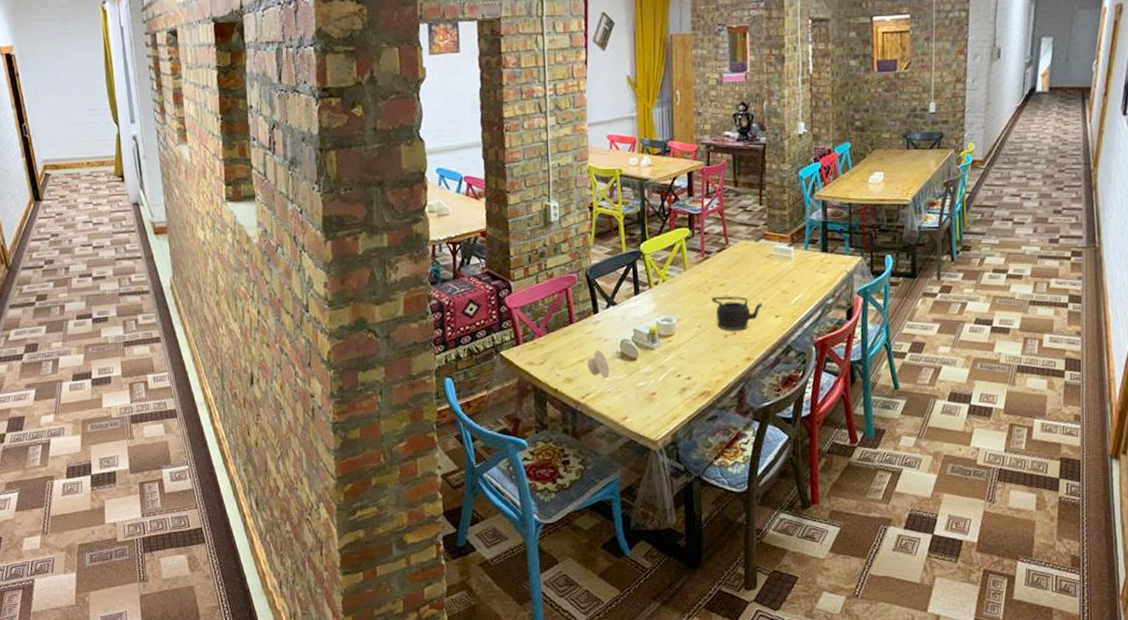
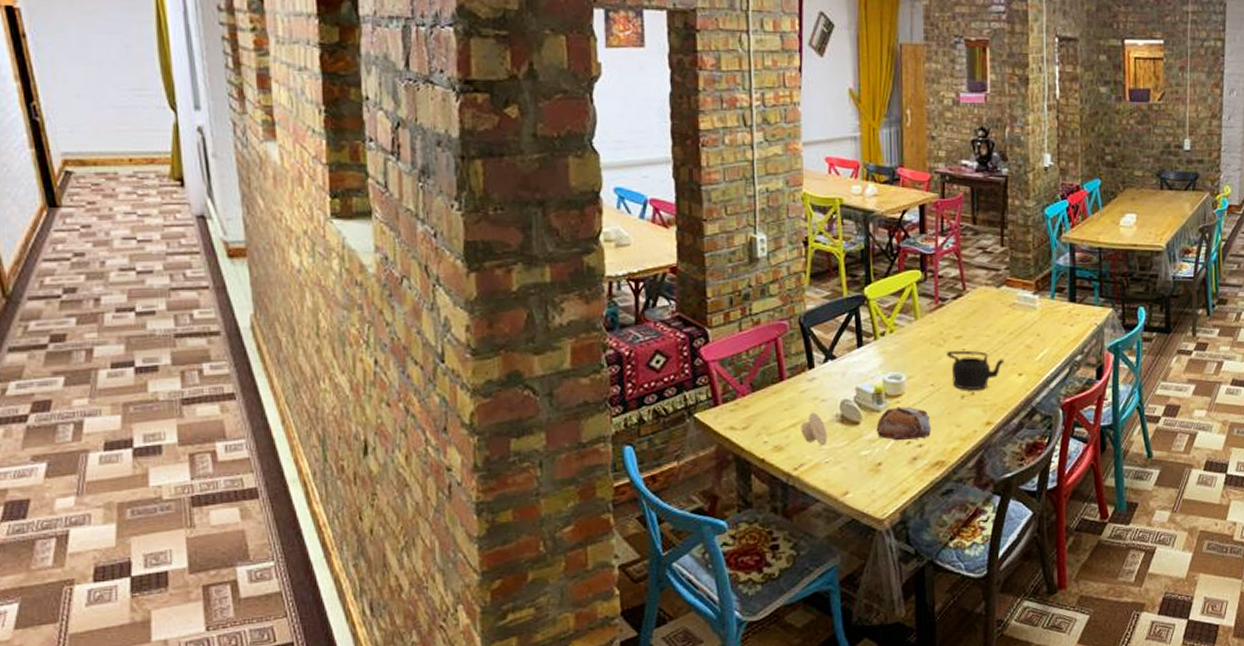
bread: none [651,345,698,374] -> present [876,406,931,441]

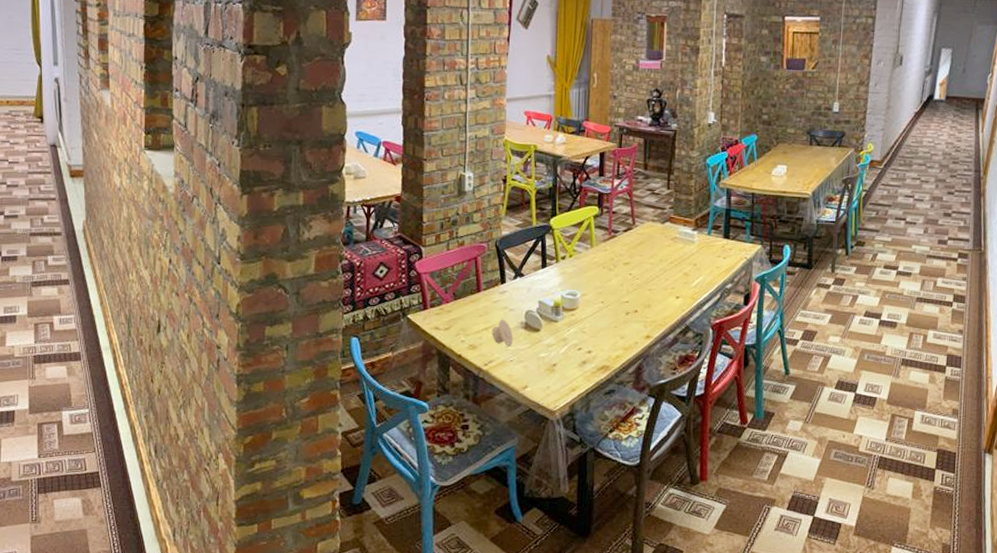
bread: present [876,406,931,441] -> none [553,318,599,347]
teapot: present [947,350,1004,390] -> none [616,274,665,308]

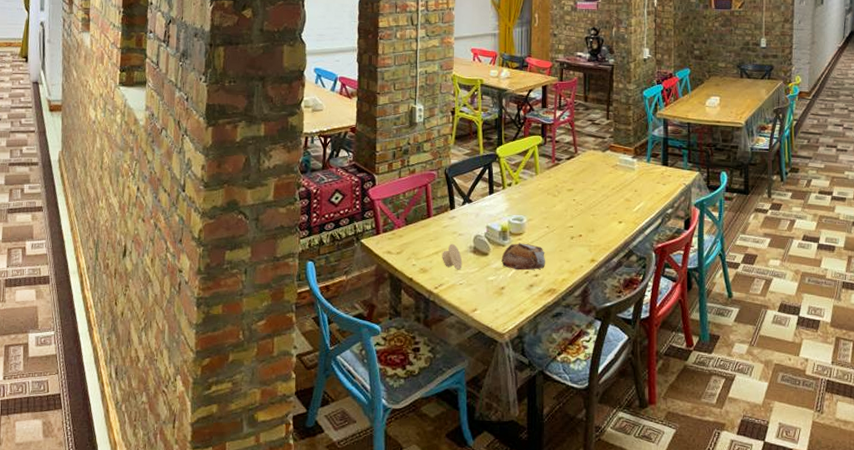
bread: none [553,318,599,347] -> present [501,243,545,271]

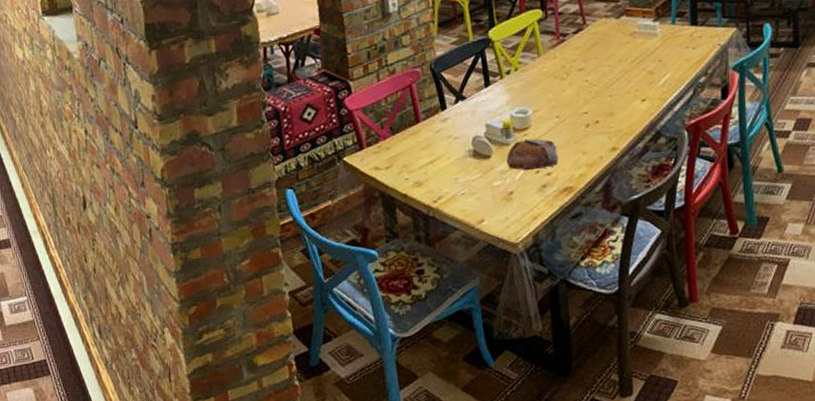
cup: present [442,243,463,269] -> none [437,149,462,178]

